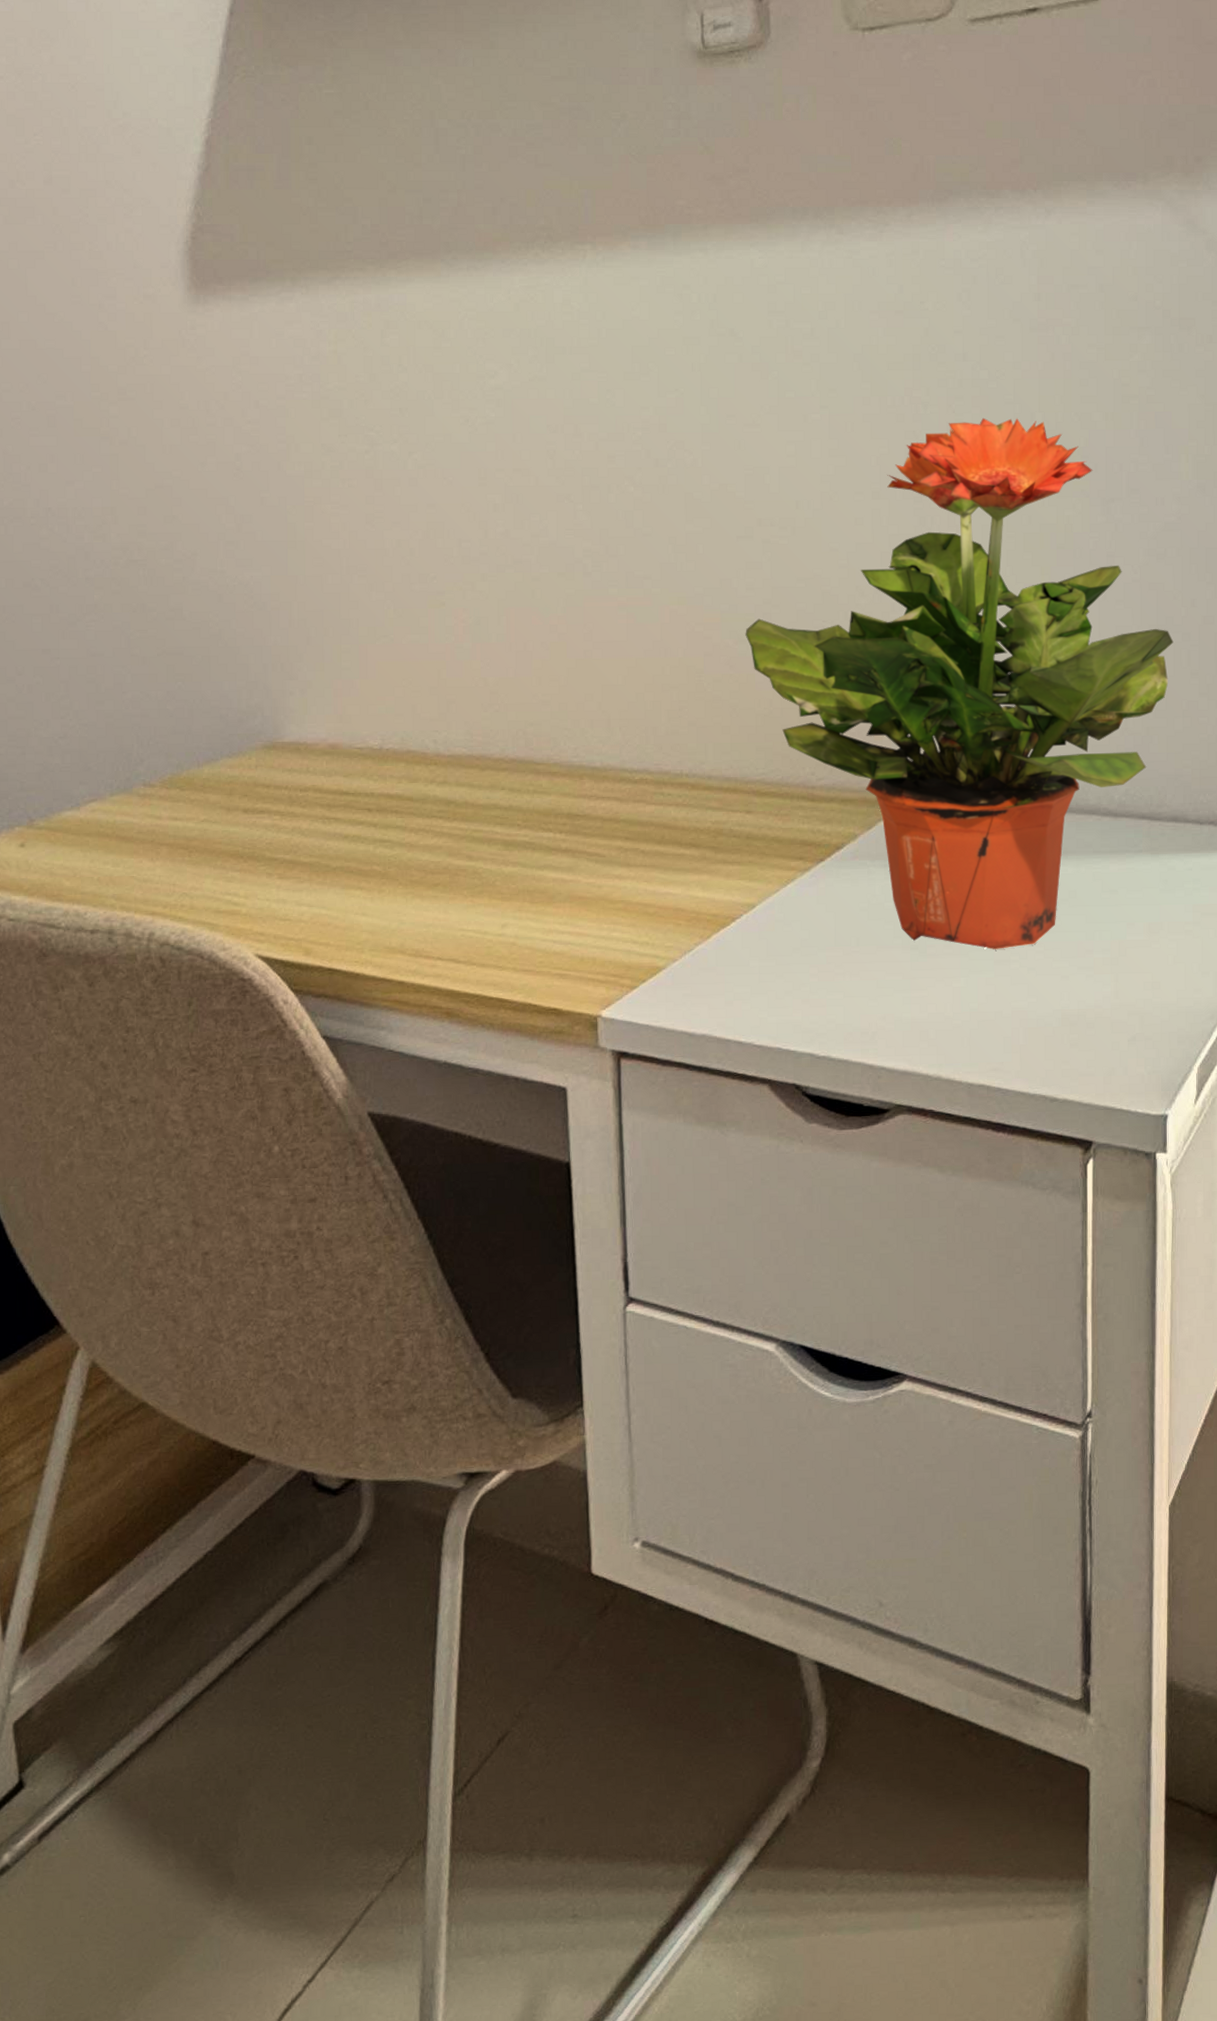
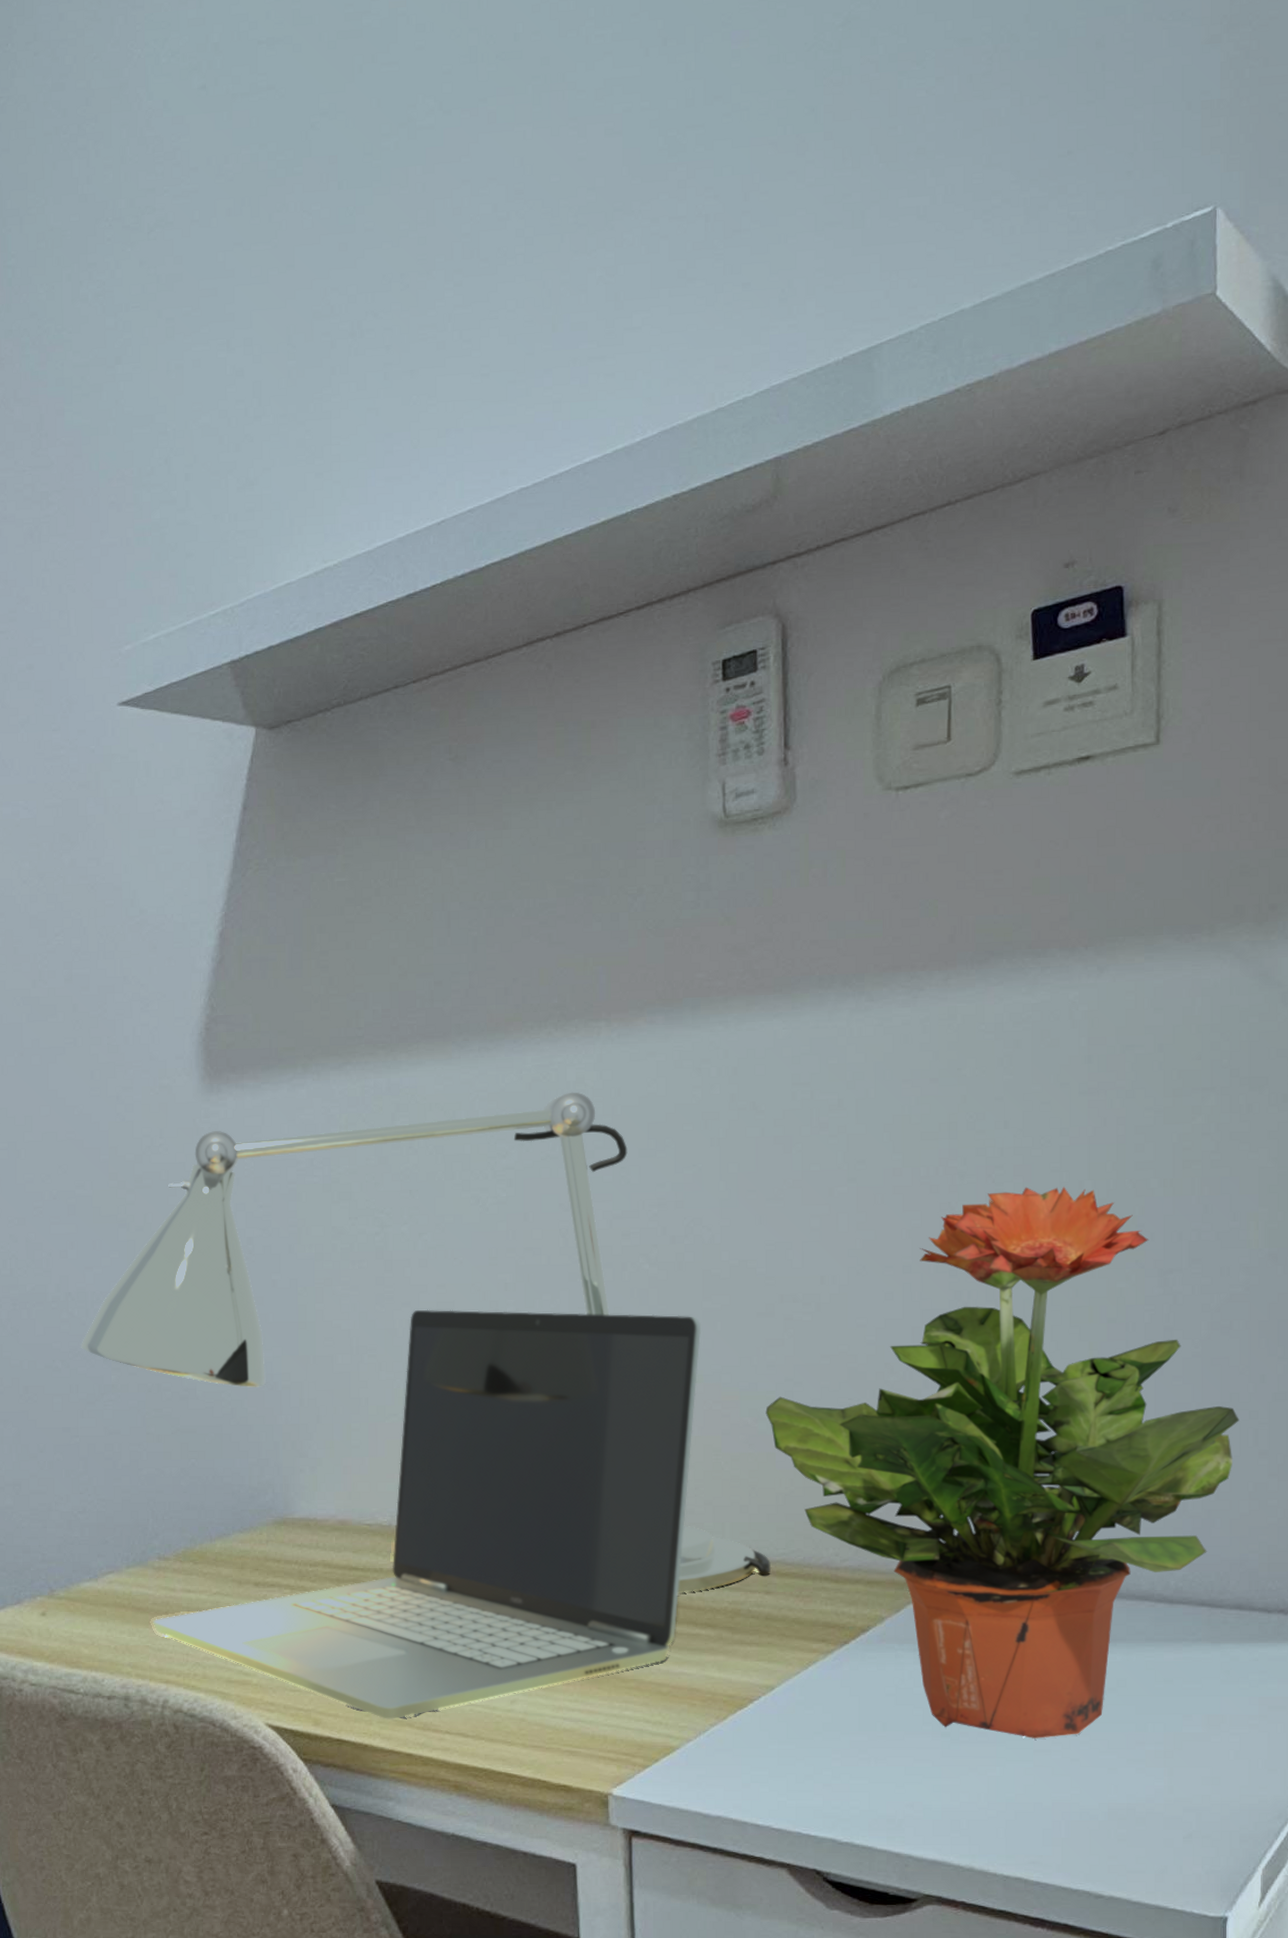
desk lamp: none [62,313,752,814] -> present [81,1091,772,1593]
laptop: none [138,529,684,947] -> present [153,1309,702,1719]

